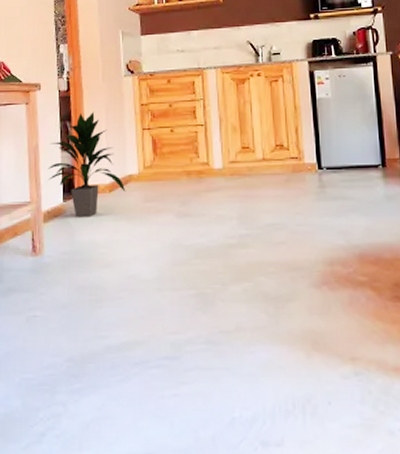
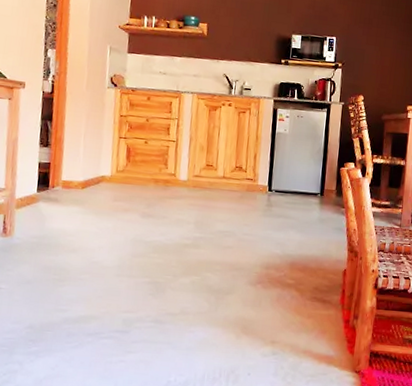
indoor plant: present [47,112,126,218] -> none [25,115,98,209]

